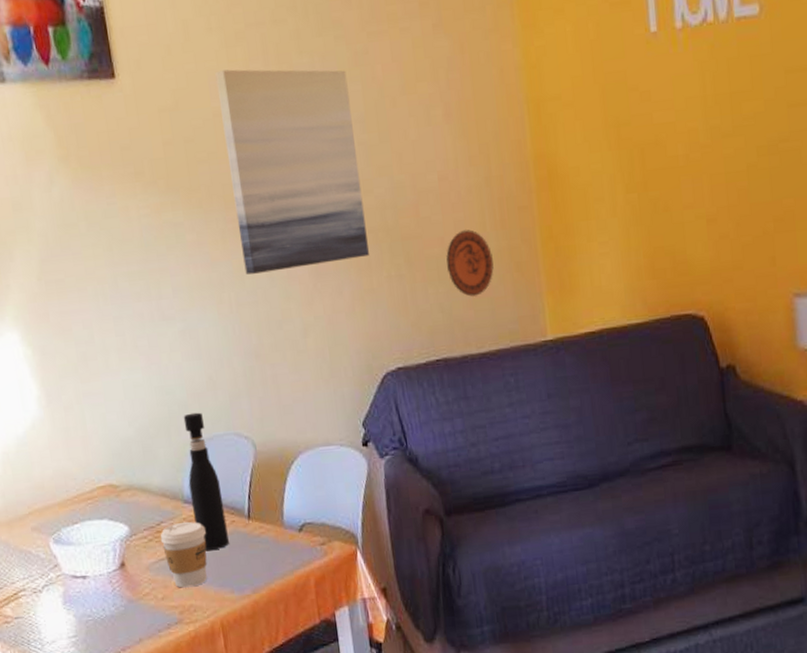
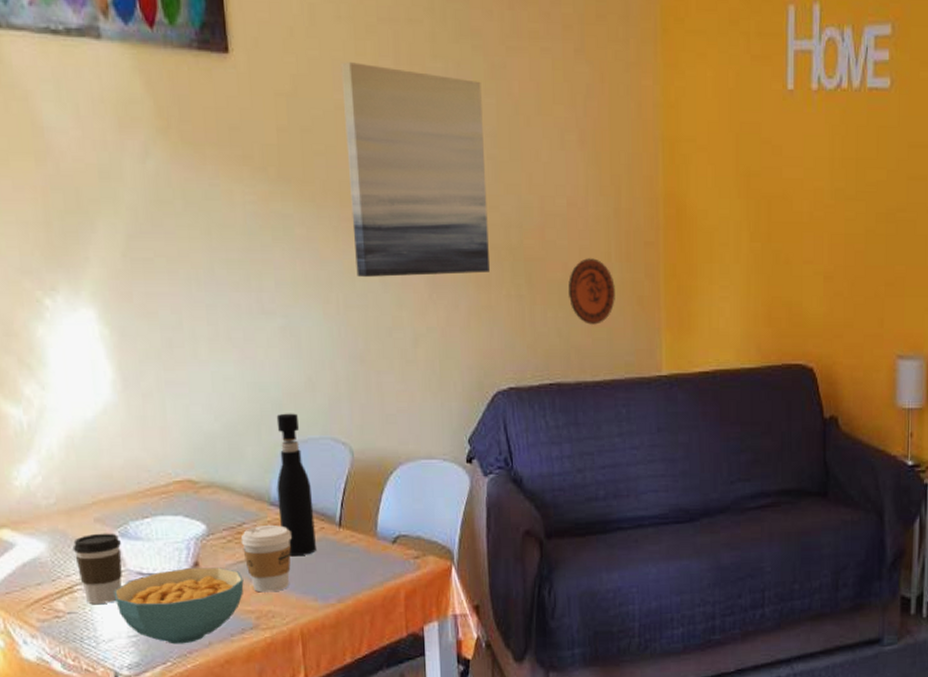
coffee cup: none [15,540,60,608] -> present [72,533,122,604]
cereal bowl: none [52,566,167,643] -> present [113,567,244,645]

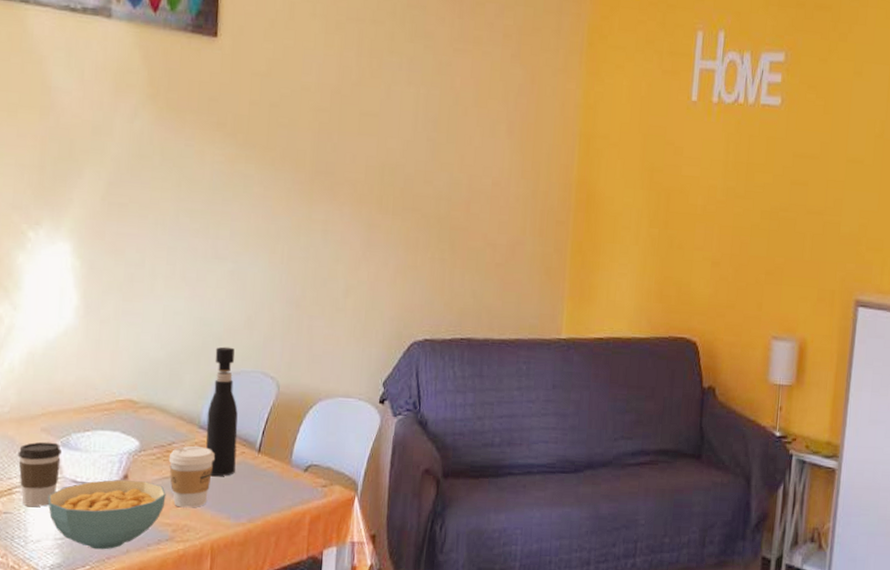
wall art: present [340,62,490,277] -> none [302,51,429,237]
decorative plate: present [568,258,615,325] -> none [485,231,527,290]

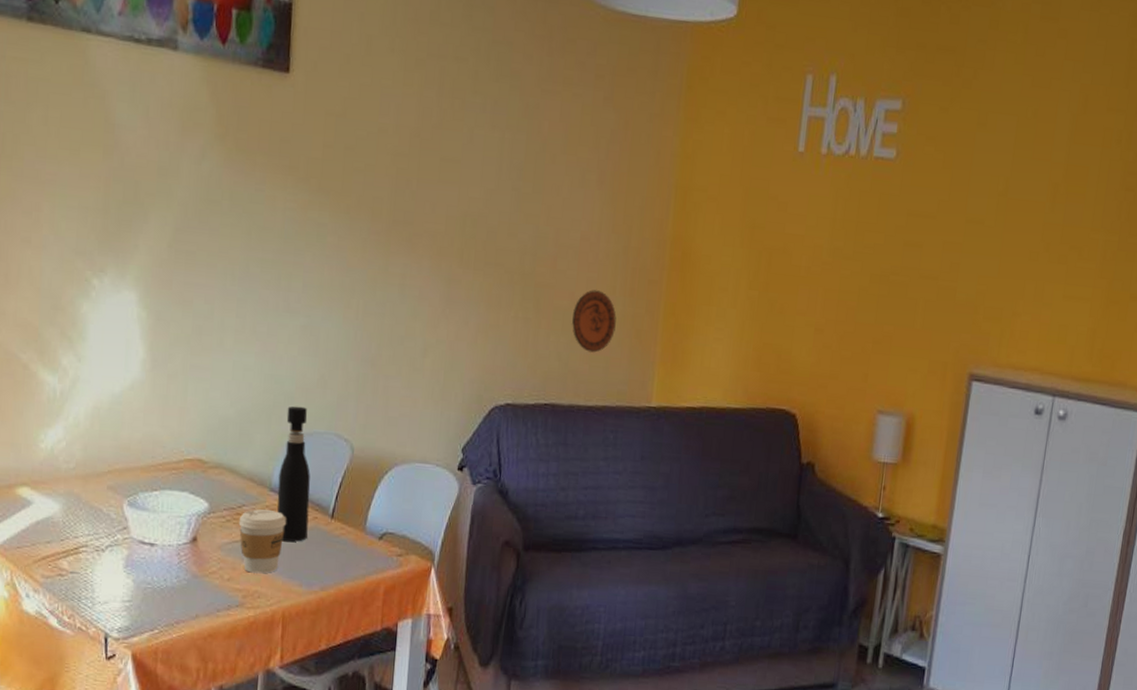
coffee cup: present [17,441,61,507] -> none [84,500,129,567]
cereal bowl: present [48,480,166,550] -> none [115,542,236,614]
decorative plate: none [485,231,527,290] -> present [572,290,617,353]

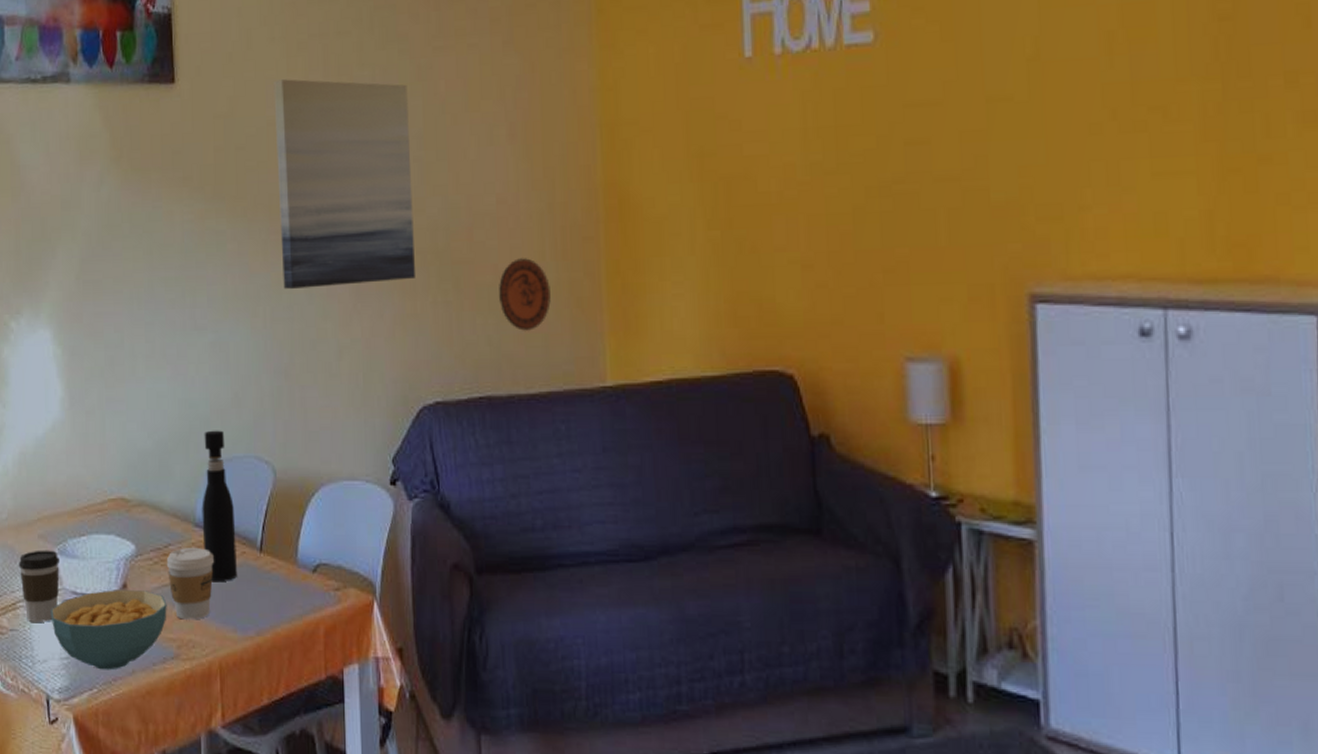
coffee cup: none [84,500,129,567] -> present [18,550,60,622]
cereal bowl: none [115,542,236,614] -> present [50,590,167,670]
wall art: none [378,90,515,294] -> present [273,79,415,289]

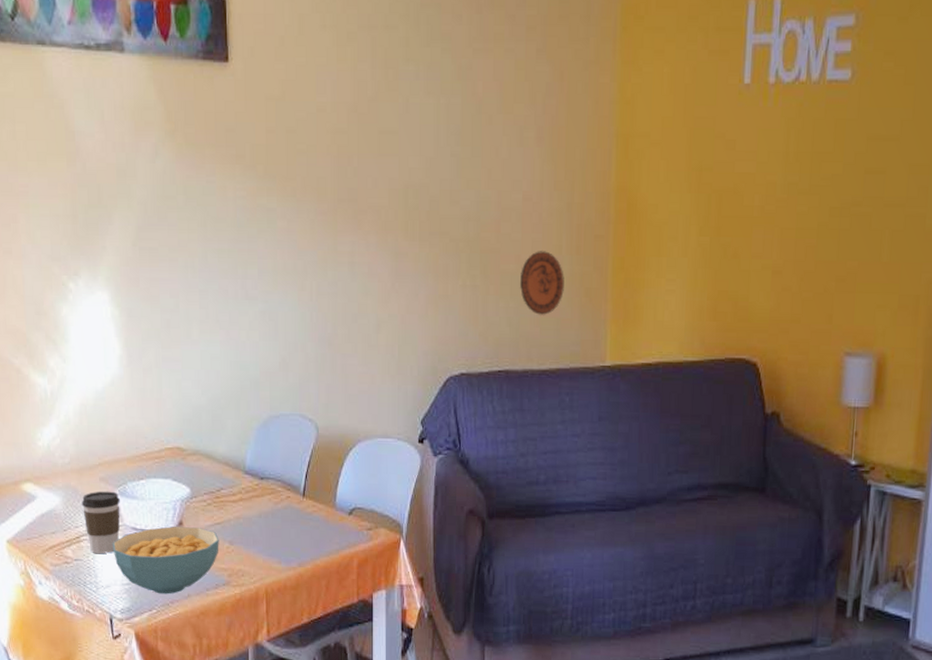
coffee cup: present [166,547,214,620] -> none [218,491,262,553]
pepper grinder: present [202,430,237,582] -> none [251,390,282,522]
wall art: present [273,79,415,289] -> none [324,67,449,267]

